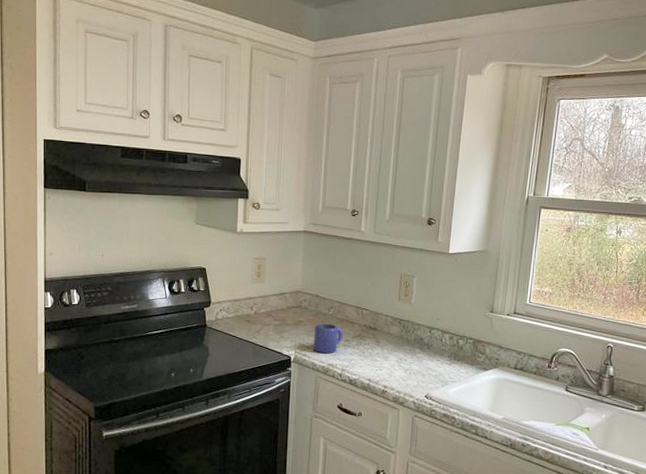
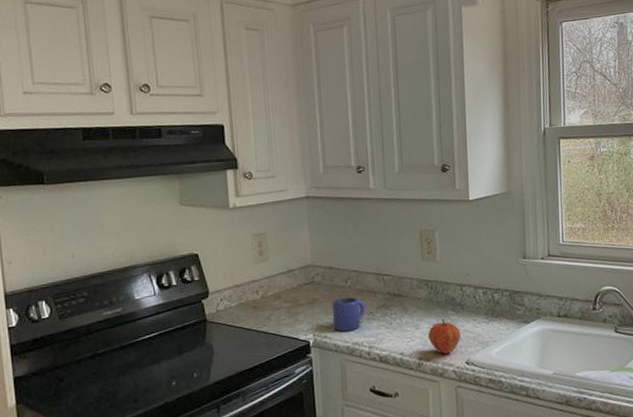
fruit: none [395,354,425,386] -> present [428,318,461,354]

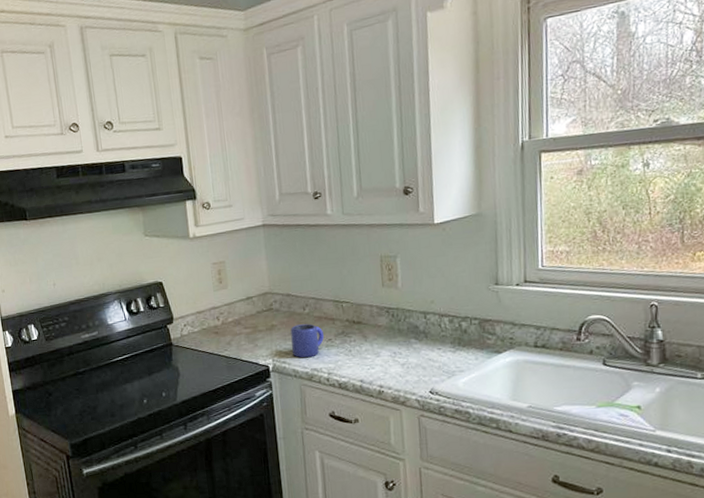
fruit: present [428,318,461,354] -> none [389,346,425,383]

